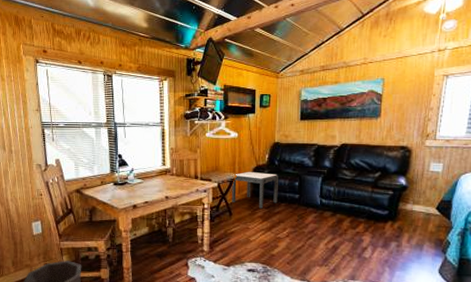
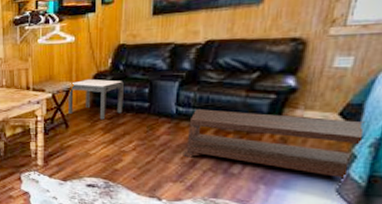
coffee table: none [326,201,454,262] -> present [183,109,365,179]

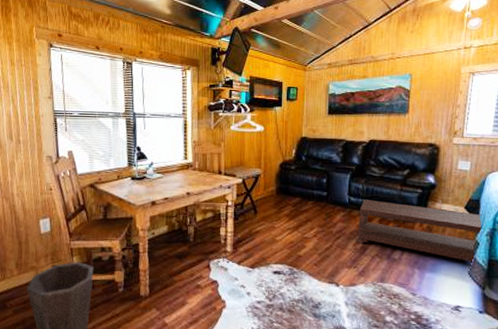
side table: present [68,79,124,120] -> none [257,167,306,207]

